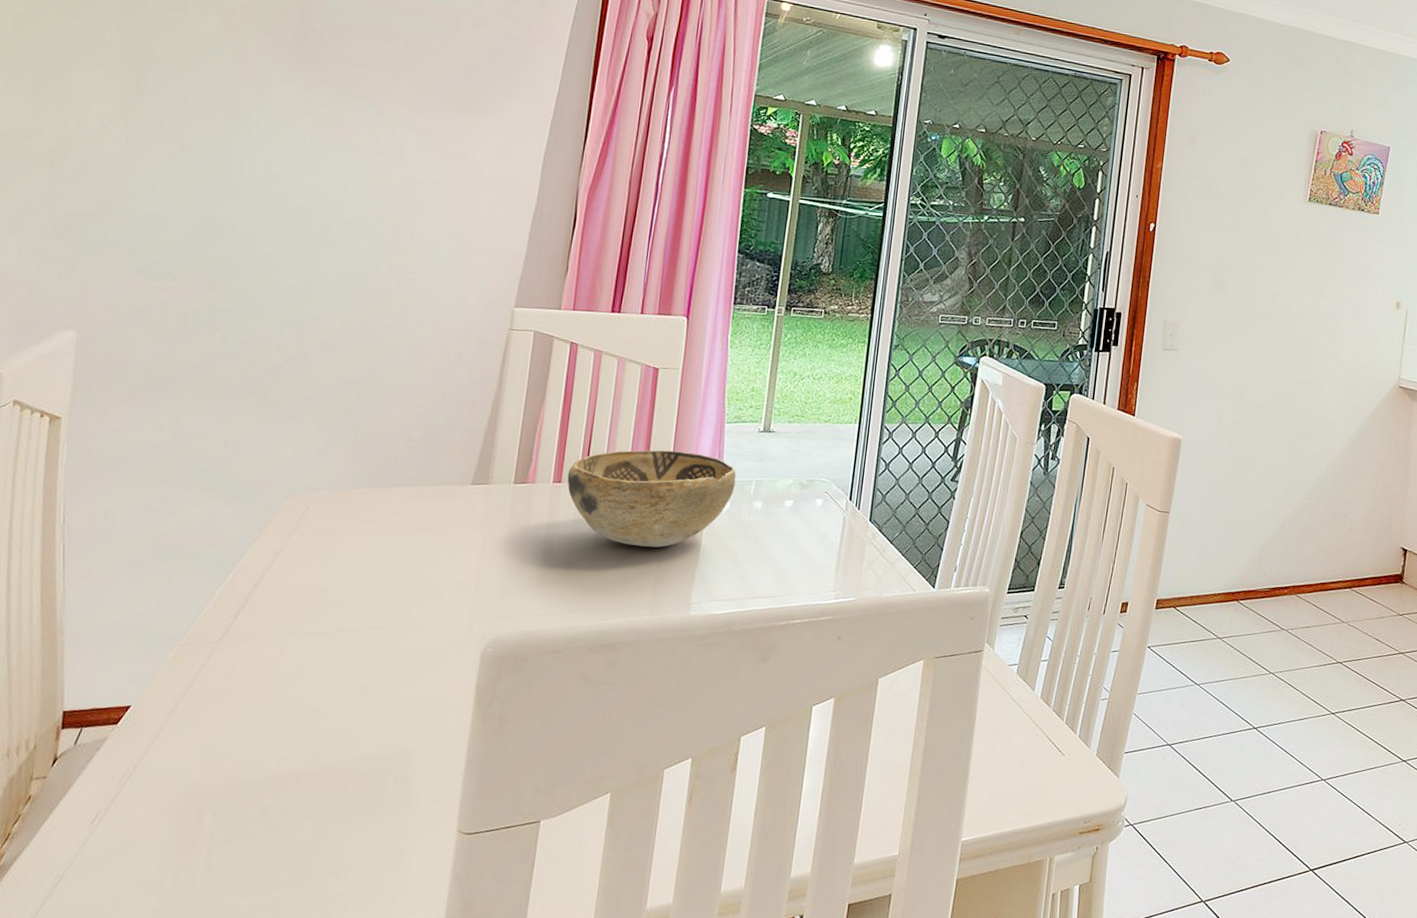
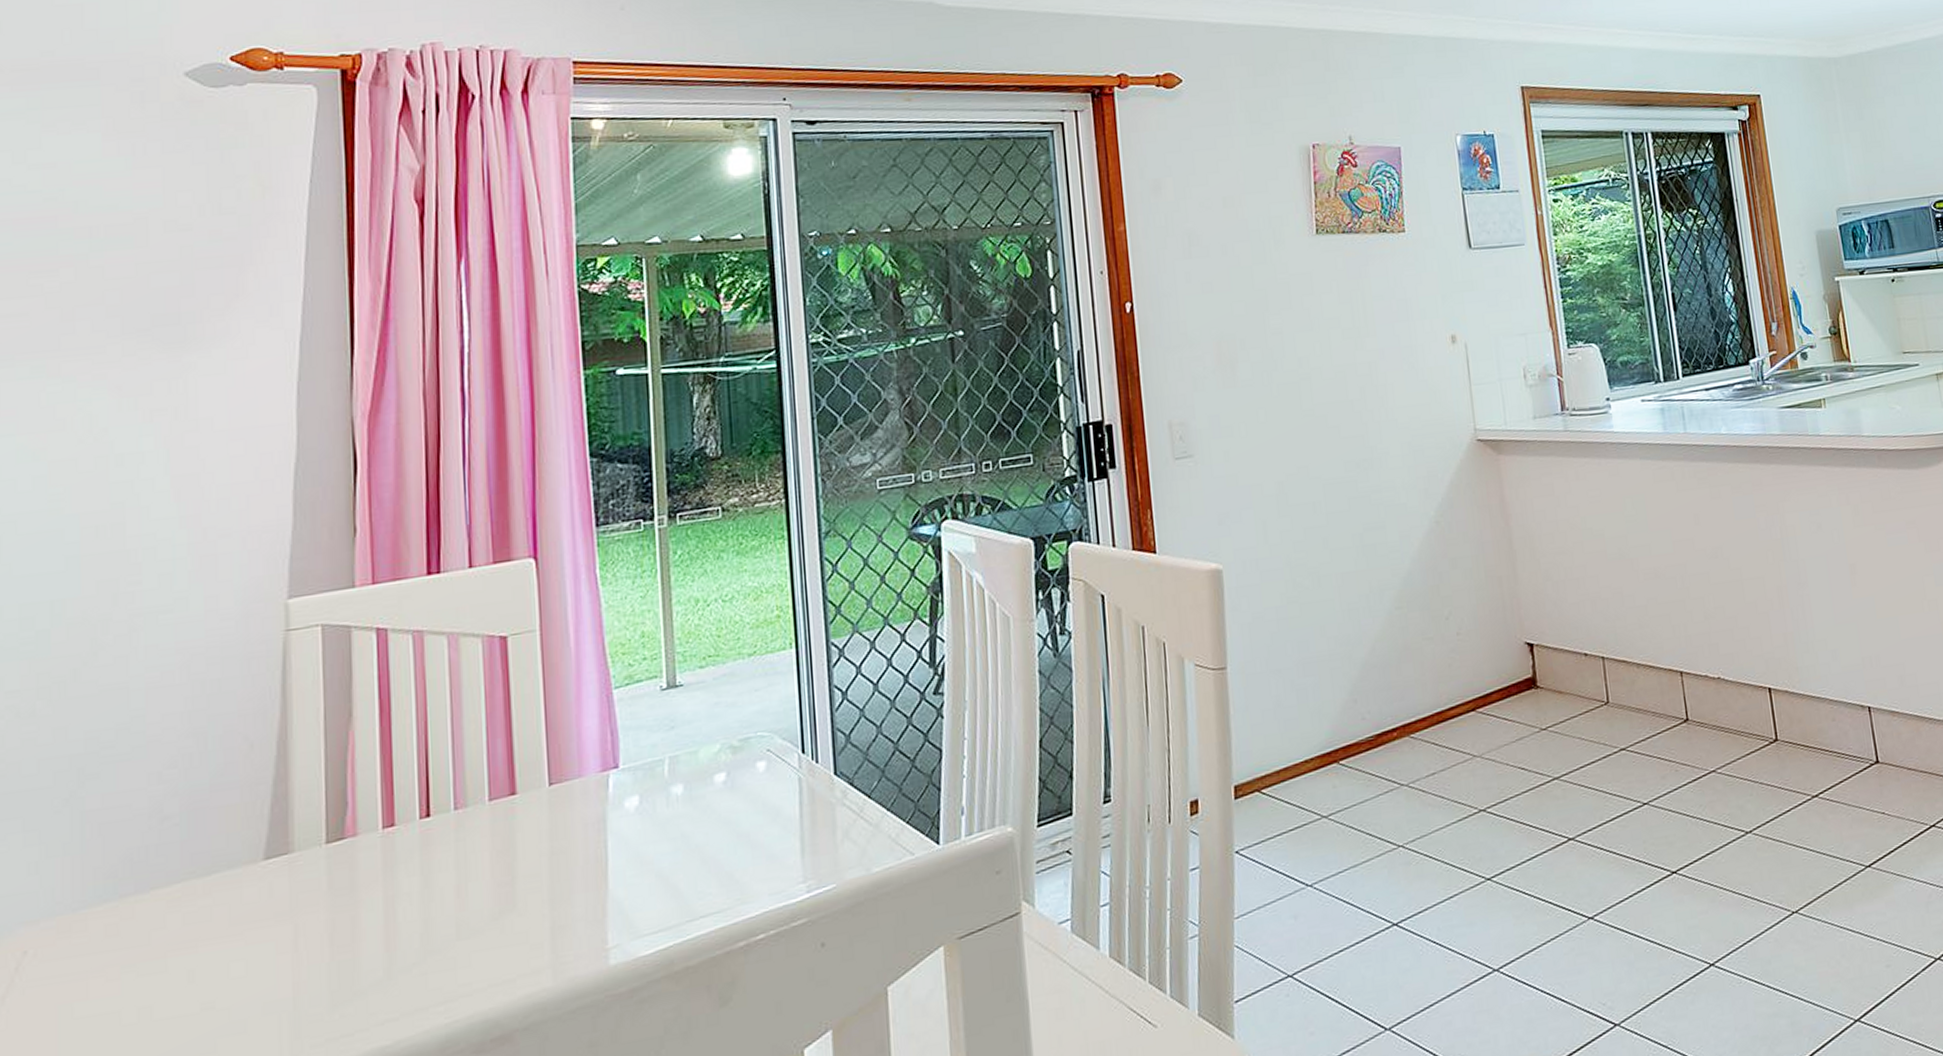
decorative bowl: present [567,449,737,548] -> none [402,739,642,891]

